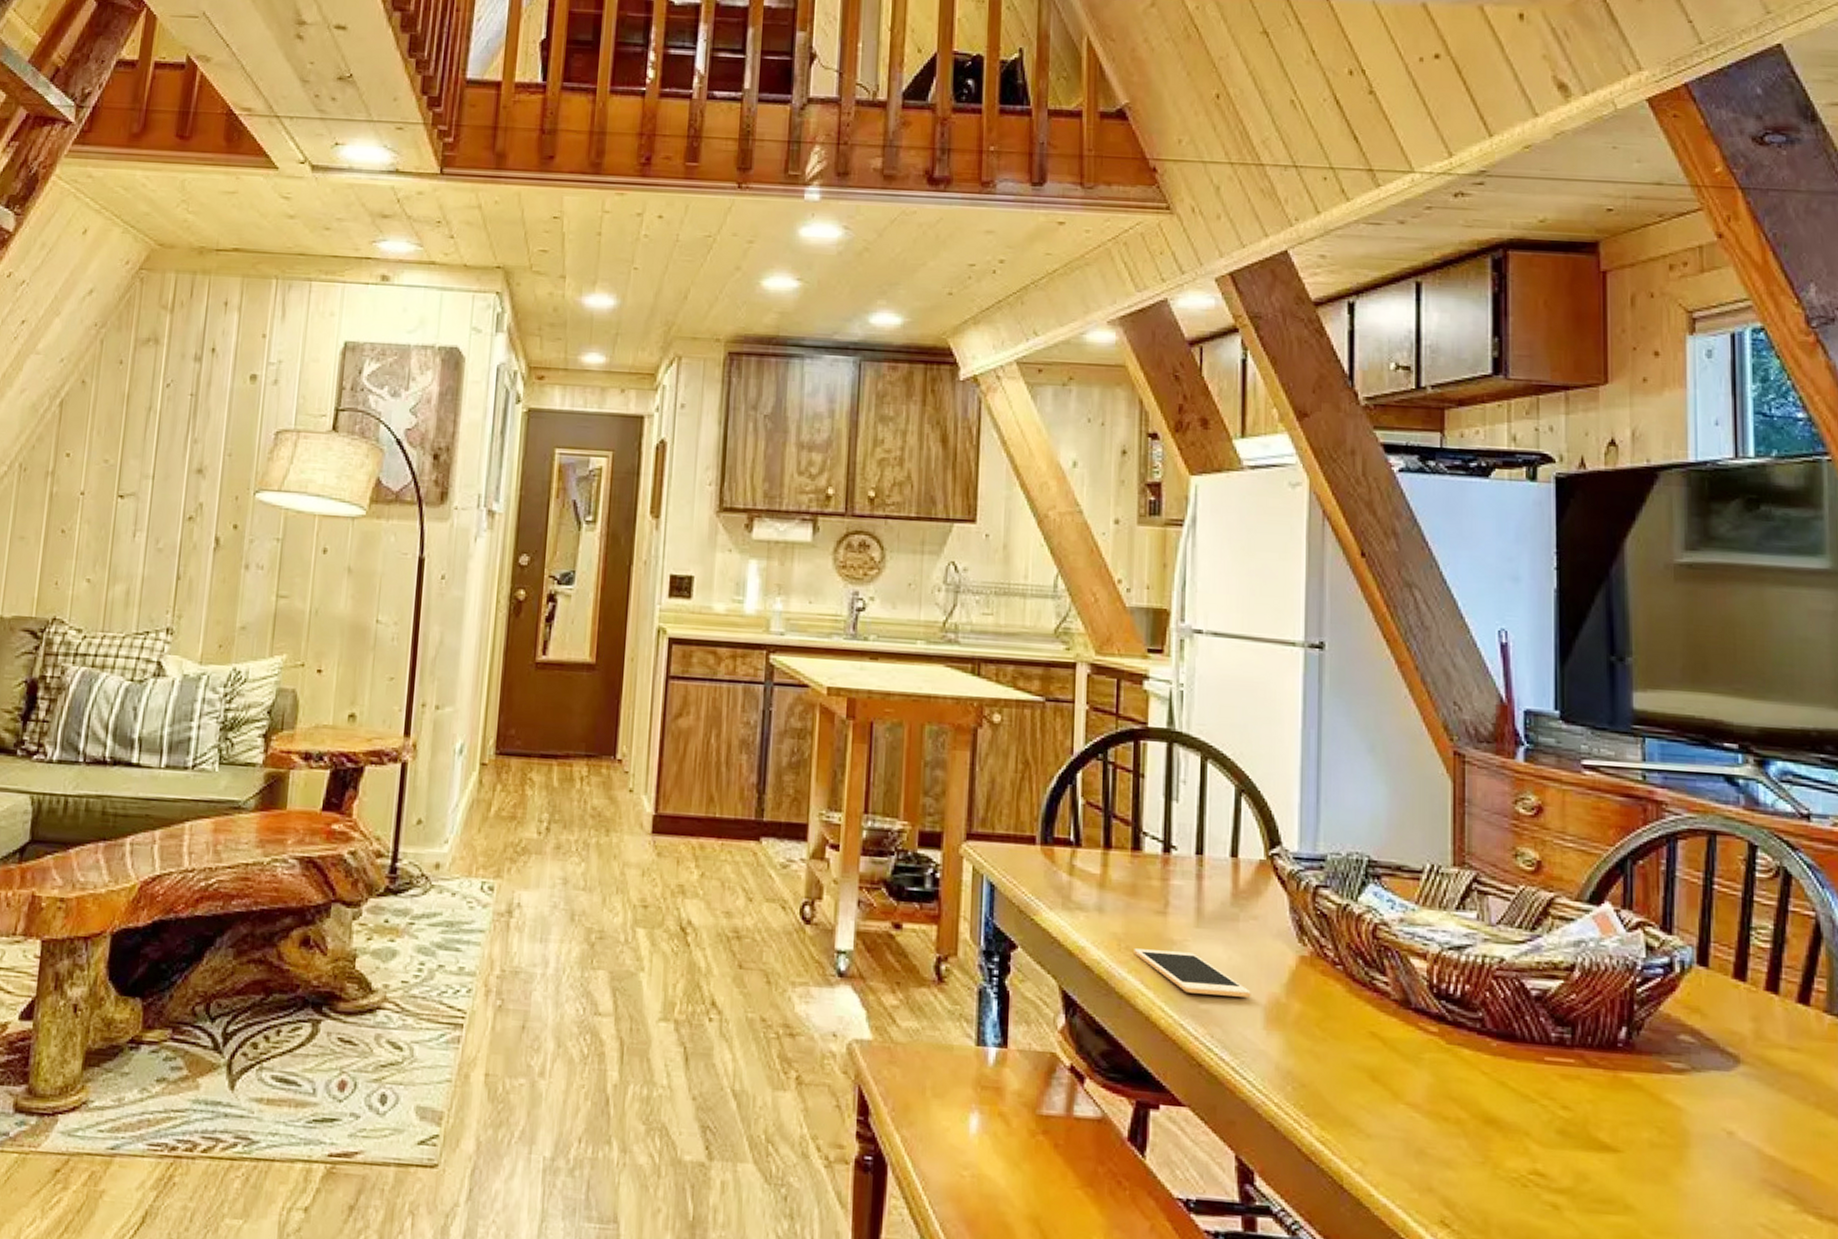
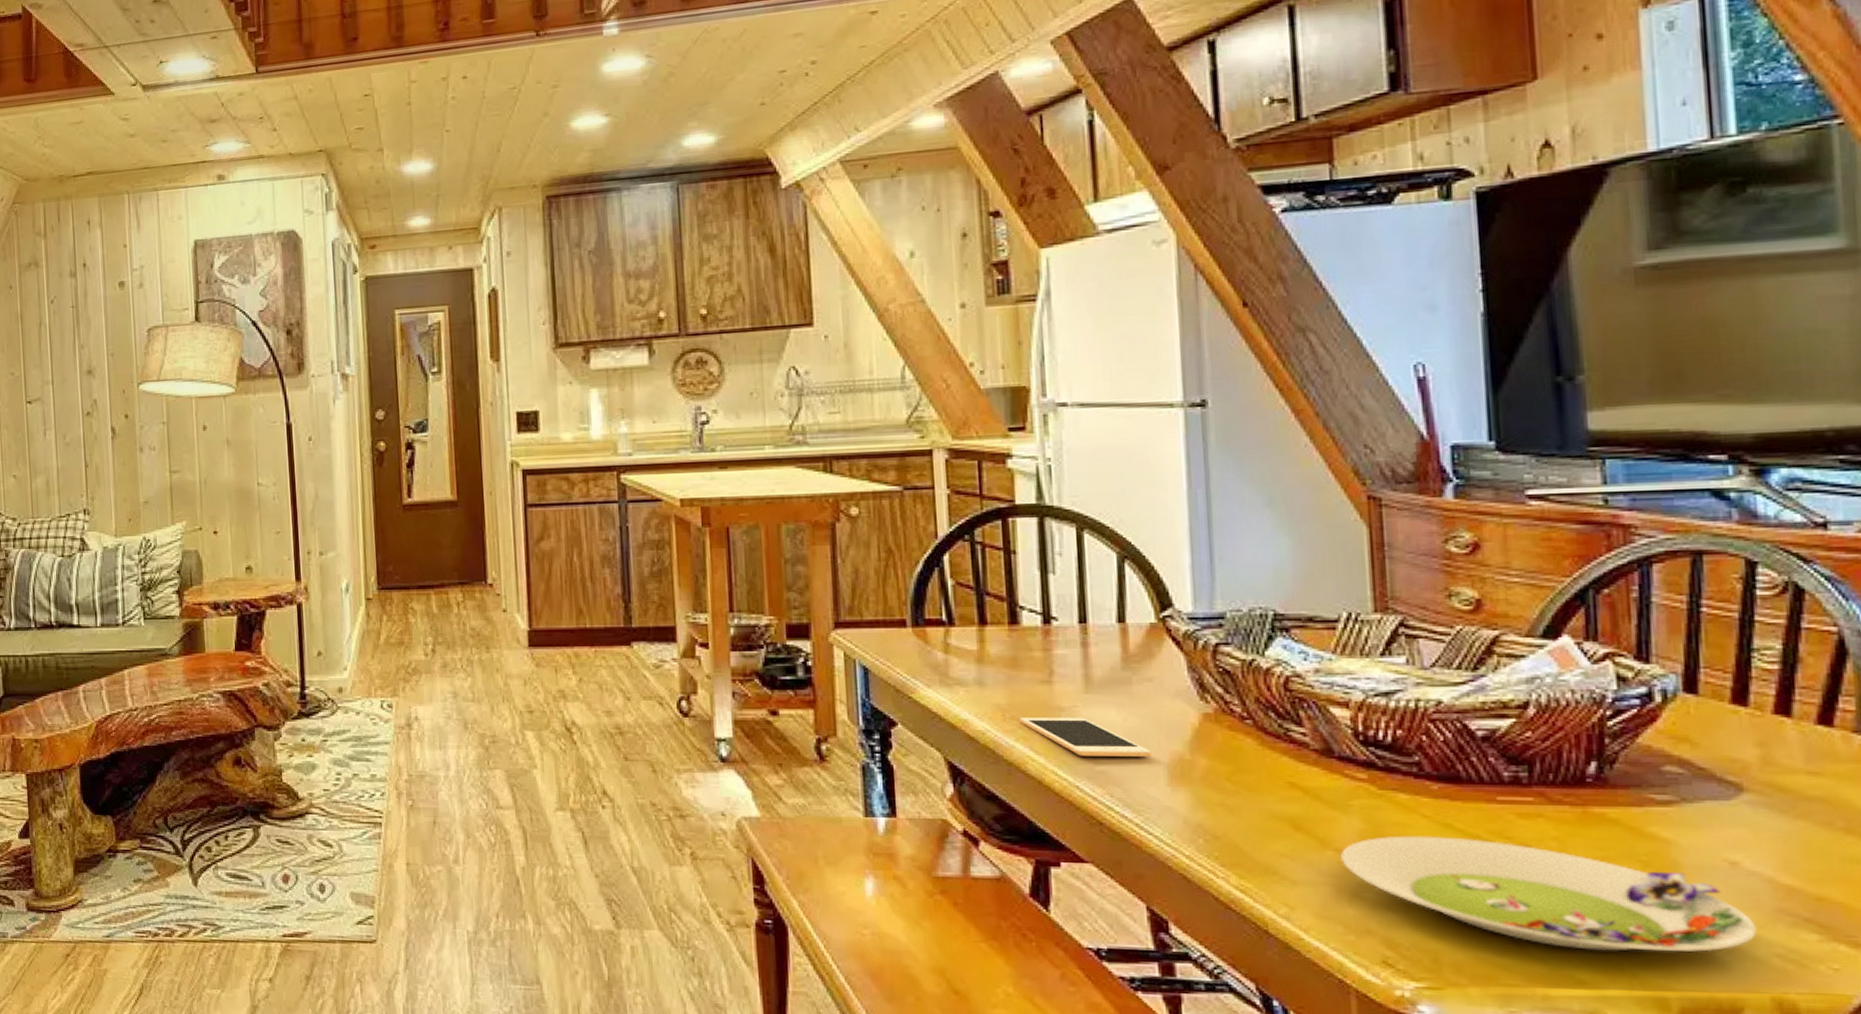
salad plate: none [1411,1092,1746,1220] -> present [1341,836,1757,952]

